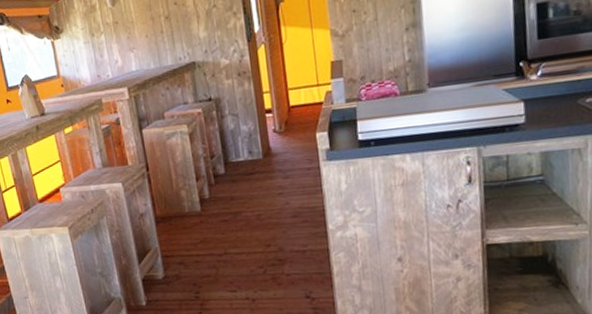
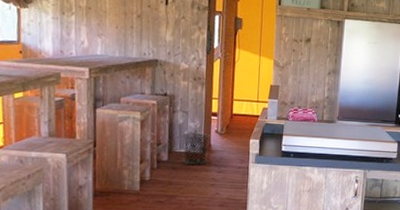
waste bin: none [236,135,269,175] -> present [182,133,210,165]

